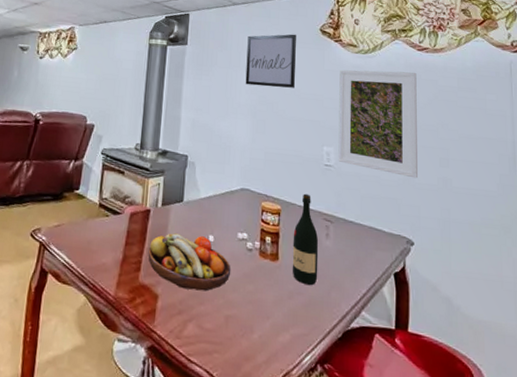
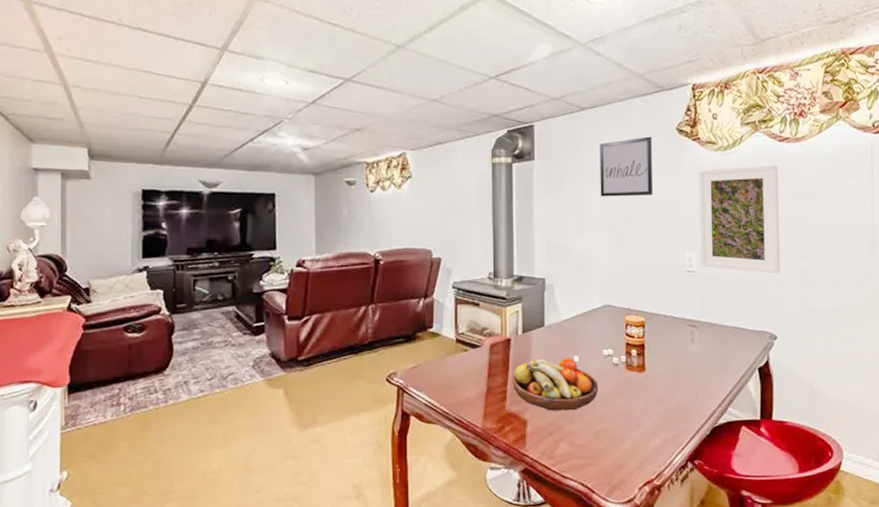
wine bottle: present [292,193,319,286] -> none [658,302,685,391]

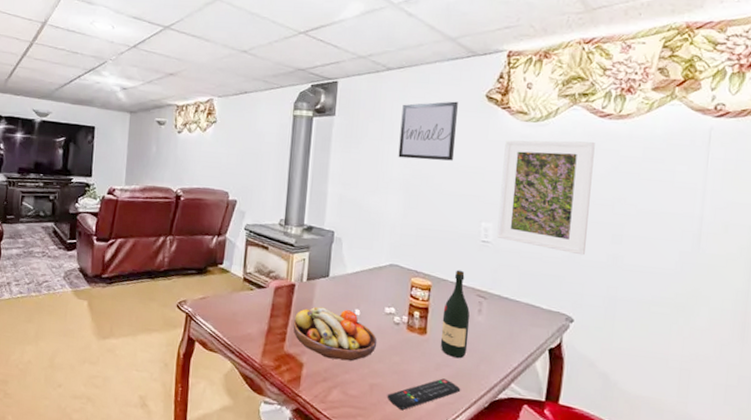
remote control: none [613,413,683,451] -> present [387,378,461,410]
wine bottle: none [658,302,685,391] -> present [440,270,470,359]

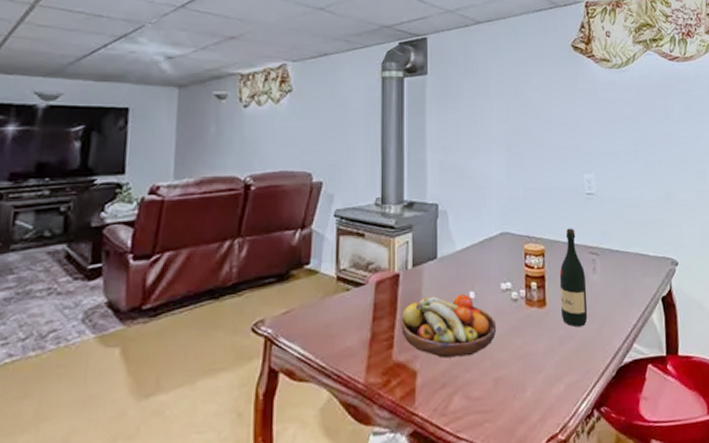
remote control: present [387,378,461,410] -> none [513,353,588,402]
wall art: present [398,101,458,161] -> none [495,52,549,115]
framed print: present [497,140,595,256] -> none [594,83,677,196]

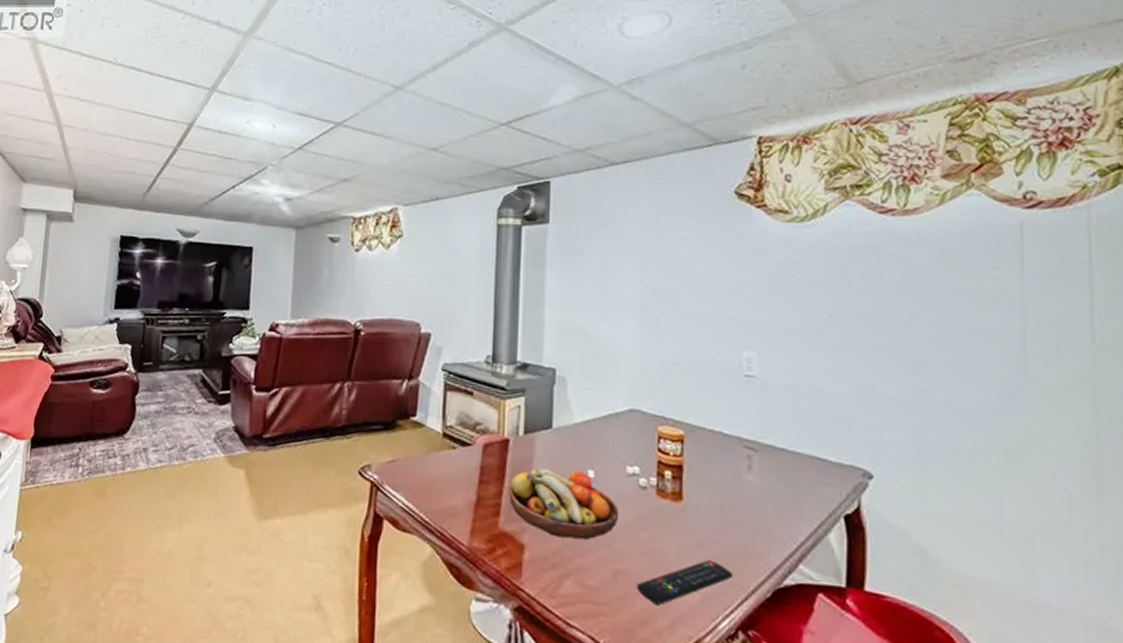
remote control: none [513,353,588,402] -> present [636,559,733,605]
wine bottle: present [559,228,588,328] -> none [701,414,738,532]

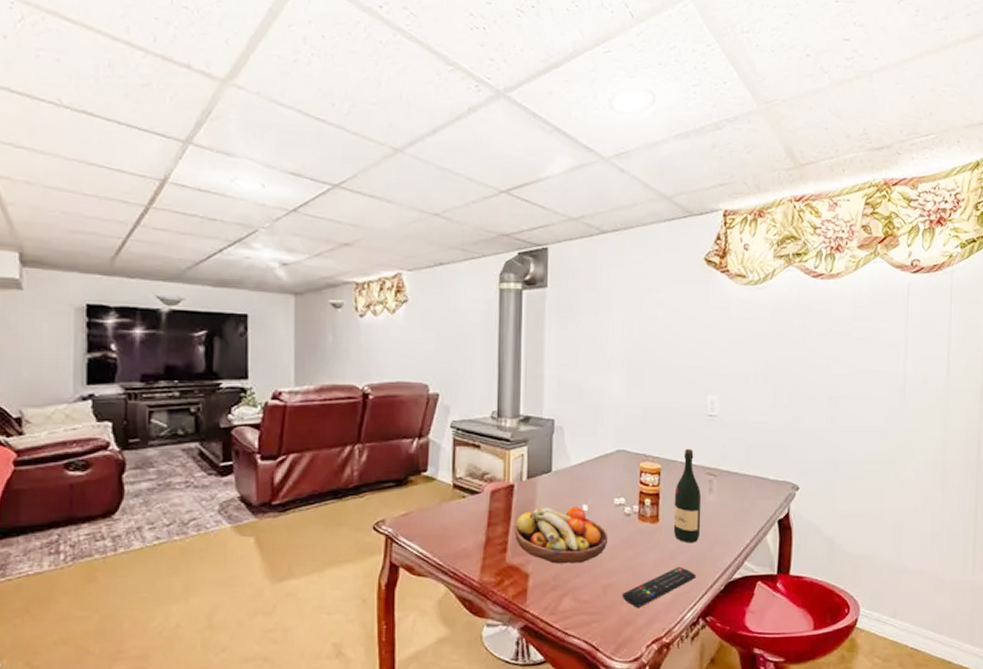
wine bottle: none [701,414,738,532] -> present [673,448,702,544]

